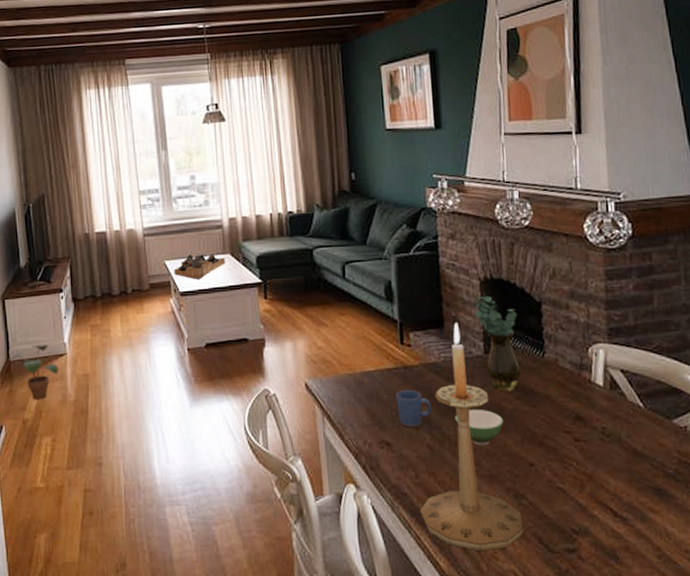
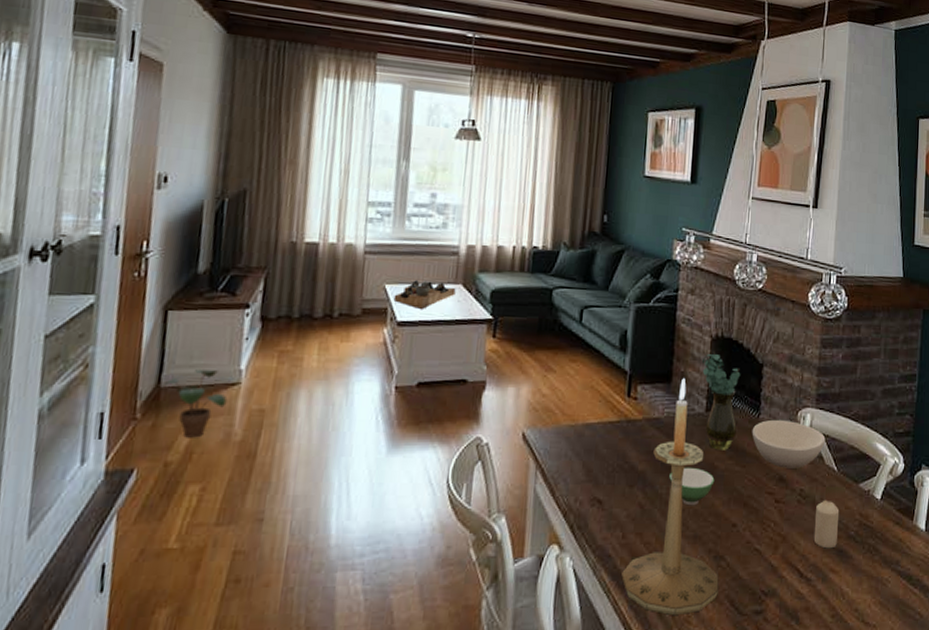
mug: present [396,389,432,428] -> none [614,444,649,485]
bowl: none [538,357,625,407] -> present [752,419,826,468]
candle: none [623,437,654,488] -> present [813,499,840,549]

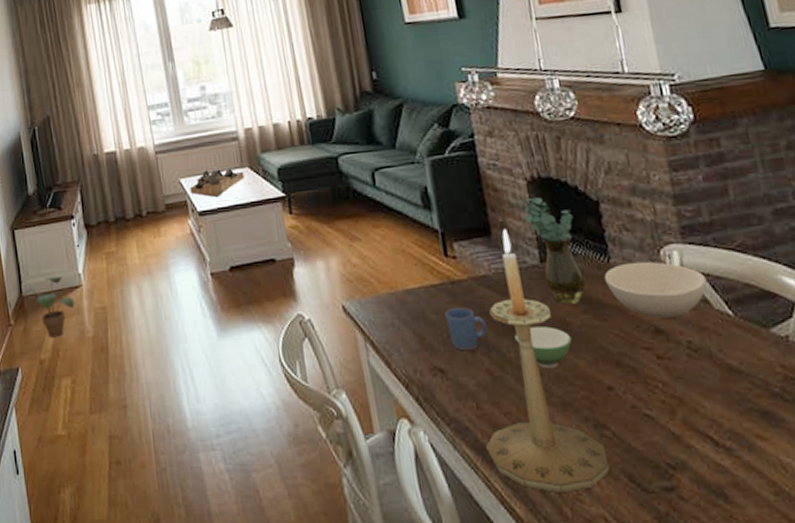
mug: none [614,444,649,485] -> present [444,307,488,351]
candle: present [813,499,840,549] -> none [715,351,758,411]

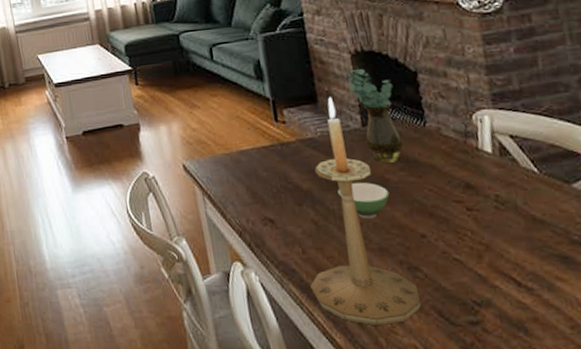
decorative tray: present [190,168,244,197] -> none [46,45,95,71]
mug: present [444,307,488,351] -> none [274,165,313,204]
bowl: present [603,261,707,318] -> none [420,125,515,175]

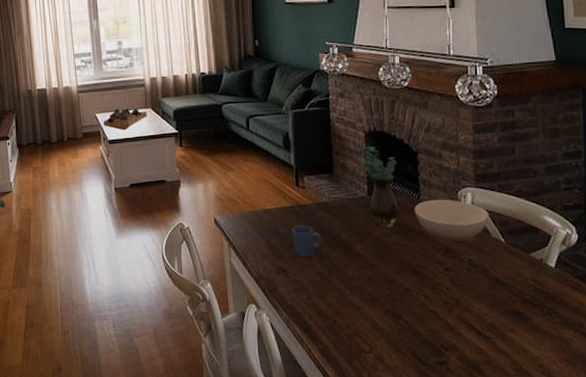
decorative tray: none [46,45,95,71] -> present [103,108,147,130]
mug: none [274,165,313,204] -> present [291,224,322,257]
candlestick: present [310,97,422,327] -> none [311,168,400,363]
bowl: present [337,182,390,220] -> none [342,242,384,274]
bowl: none [420,125,515,175] -> present [414,199,490,241]

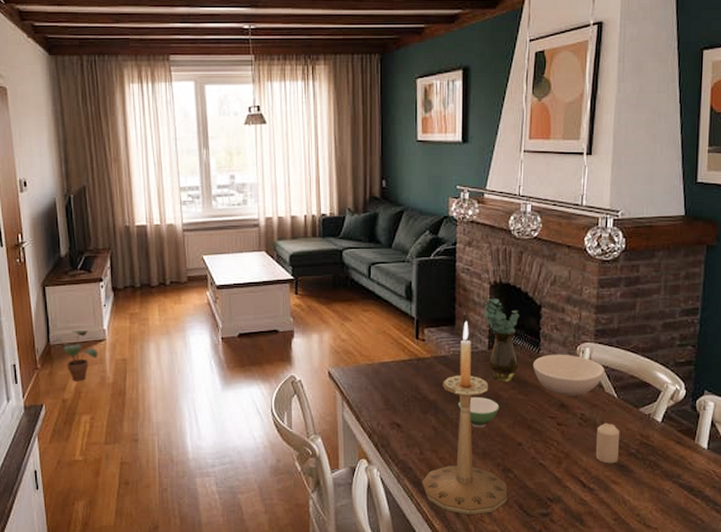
decorative tray: present [103,108,147,130] -> none [211,250,260,274]
mug: present [291,224,322,257] -> none [408,378,439,412]
candlestick: none [311,168,400,363] -> present [422,321,508,516]
bowl: none [342,242,384,274] -> present [458,396,500,429]
candle: none [487,268,513,311] -> present [595,422,620,464]

